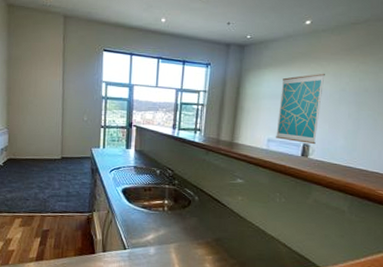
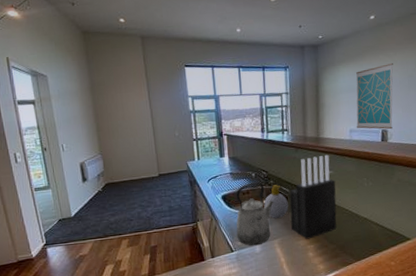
kettle: none [132,180,176,247] -> present [235,182,274,246]
soap bottle: none [165,186,191,221] -> present [264,185,289,218]
knife block: none [191,161,245,249] -> present [289,154,337,240]

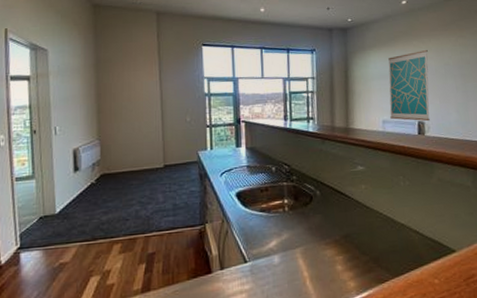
kettle: present [235,182,274,246] -> none [251,177,296,256]
soap bottle: present [264,185,289,218] -> none [285,181,314,222]
knife block: present [289,154,337,240] -> none [314,147,370,249]

